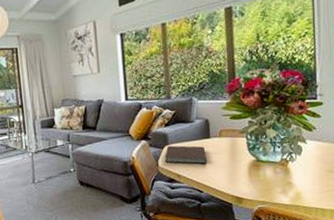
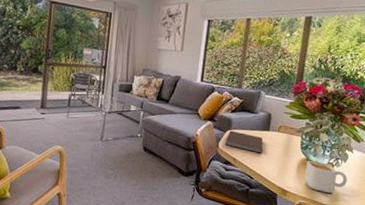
mug: none [258,160,306,192] -> present [304,161,348,193]

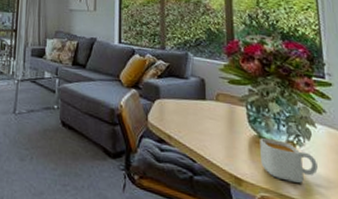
notebook: present [225,130,264,154] -> none [156,100,203,129]

